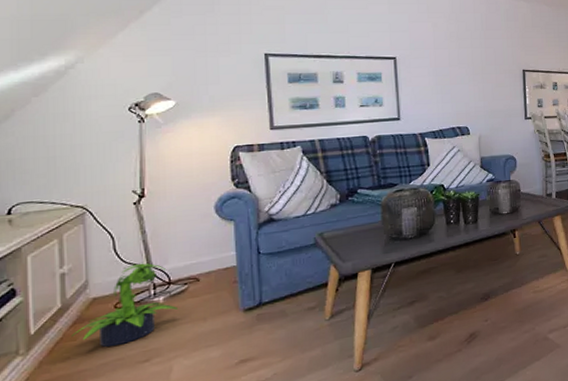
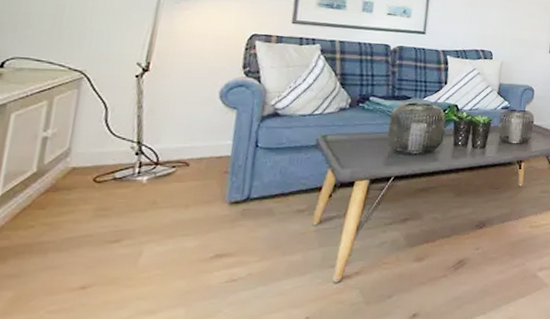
potted plant: present [71,262,179,347] -> none [41,138,162,222]

